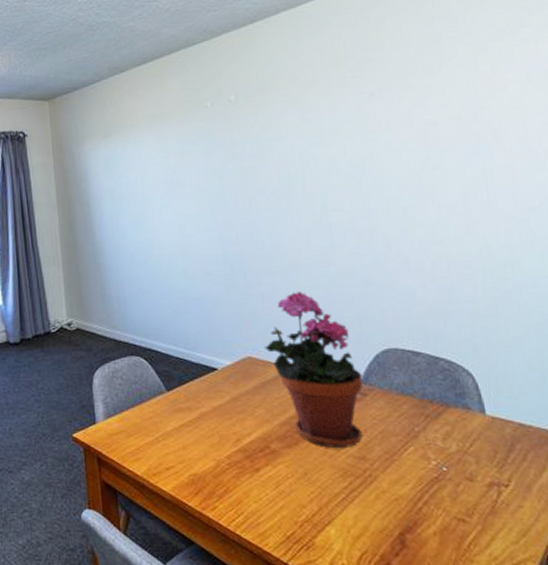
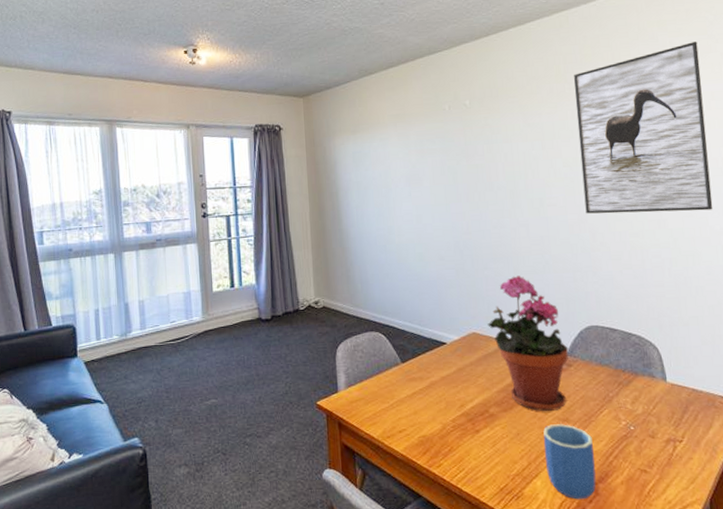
mug: none [336,463,403,552] -> present [543,424,596,500]
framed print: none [356,15,536,219] -> present [573,41,713,214]

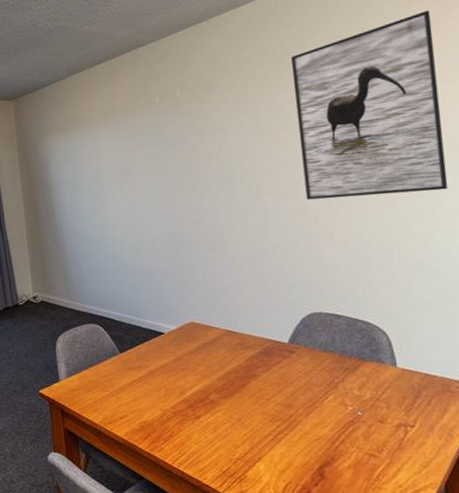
potted plant: present [487,275,569,412] -> none [205,265,291,398]
mug: present [543,424,596,500] -> none [265,410,322,483]

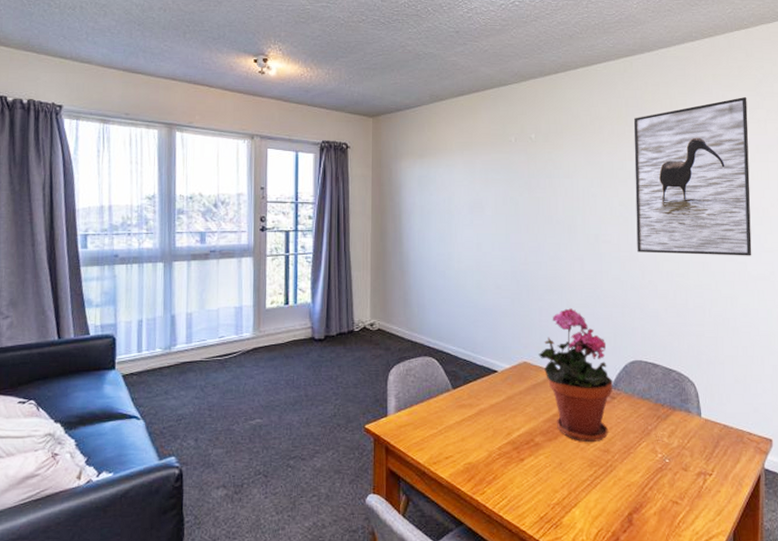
potted plant: none [205,265,291,398] -> present [538,308,613,443]

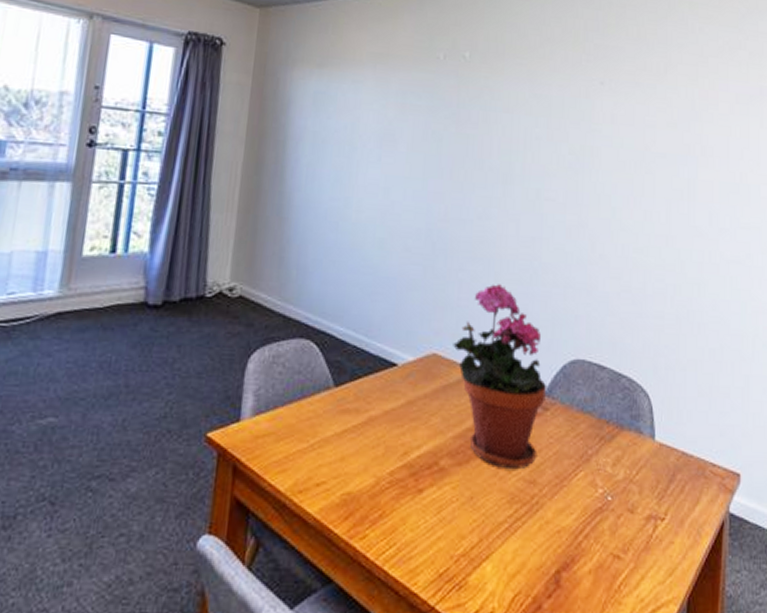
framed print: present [633,97,752,256] -> none [587,33,728,232]

